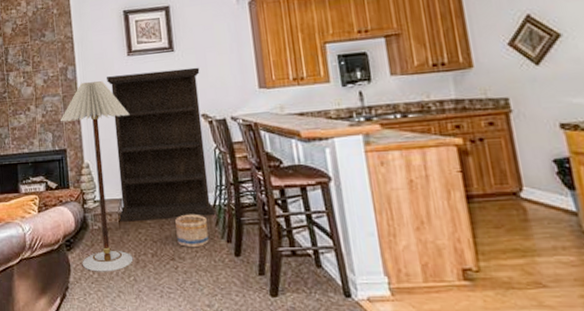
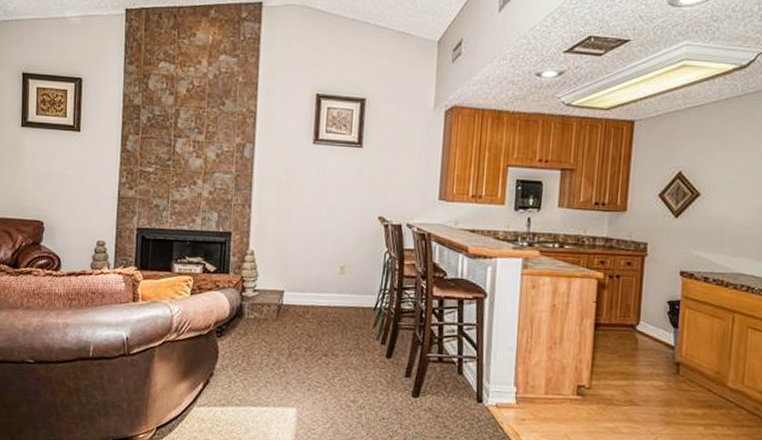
floor lamp: present [60,80,133,272] -> none [228,163,306,362]
bookcase: present [107,67,216,222] -> none [278,162,385,318]
basket: present [175,214,209,248] -> none [333,313,367,347]

